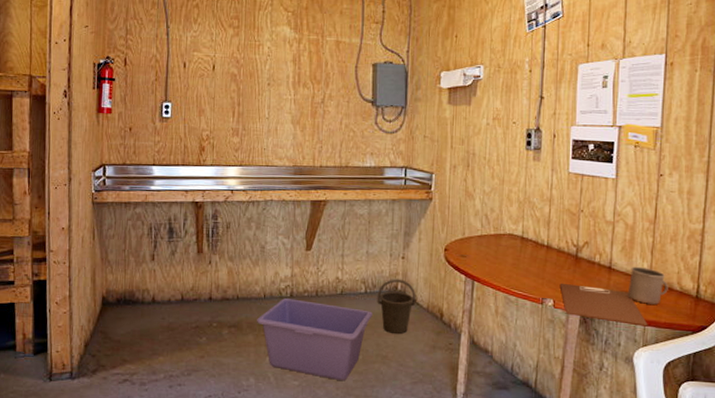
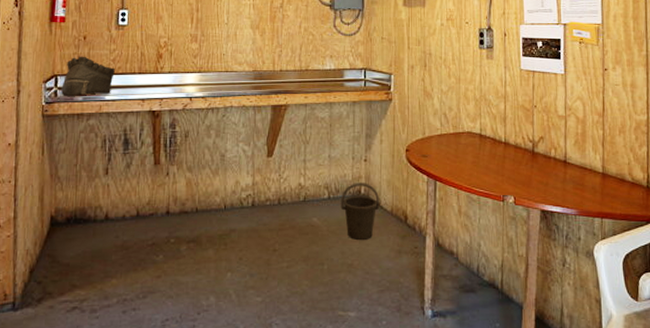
glove: none [109,146,159,186] -> present [61,56,115,97]
storage bin: present [257,298,373,381] -> none [217,208,337,294]
clipboard: present [559,283,648,327] -> none [519,179,605,219]
mug: present [627,266,668,304] -> none [583,159,621,196]

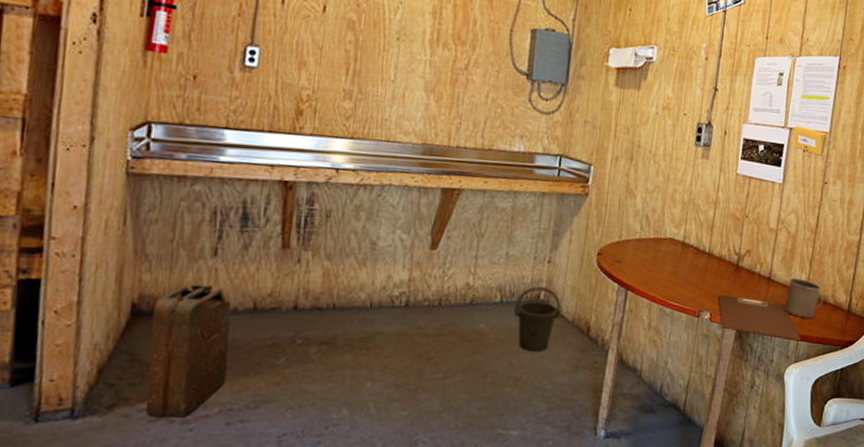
glove: present [61,56,115,97] -> none [156,100,236,154]
jerry can: none [64,198,121,308] -> present [146,284,231,418]
clipboard: none [519,179,605,219] -> present [718,294,801,342]
mug: none [583,159,621,196] -> present [784,277,823,318]

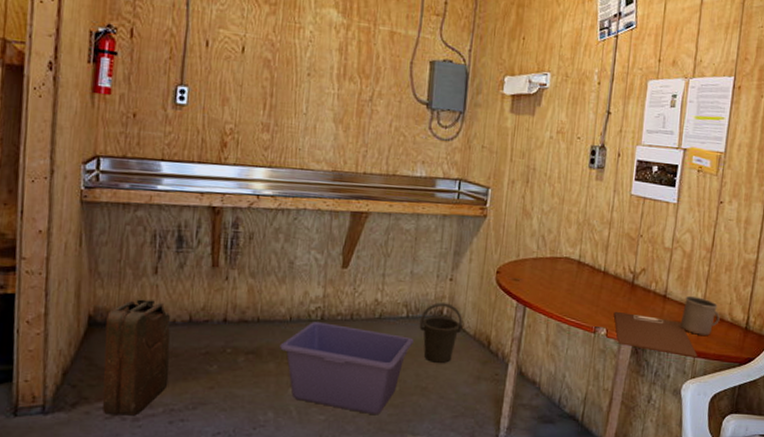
storage bin: none [358,308,508,410] -> present [280,322,414,416]

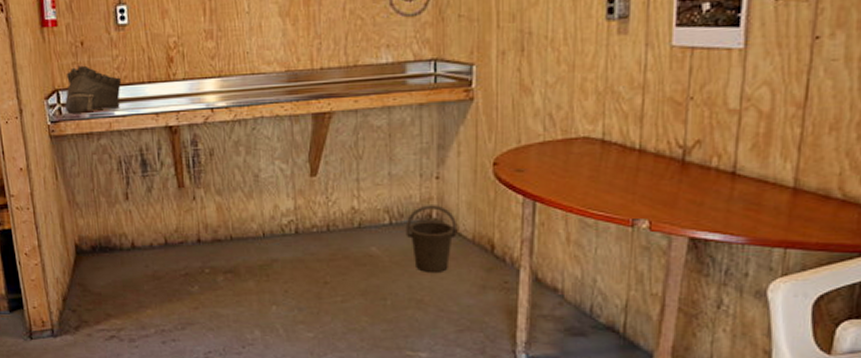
jerry can: present [102,299,171,416] -> none [91,225,155,337]
glove: none [104,136,170,183] -> present [65,65,121,115]
storage bin: present [280,322,414,416] -> none [257,236,401,332]
clipboard: present [614,311,698,358] -> none [658,197,791,249]
mug: present [680,295,720,335] -> none [760,168,824,219]

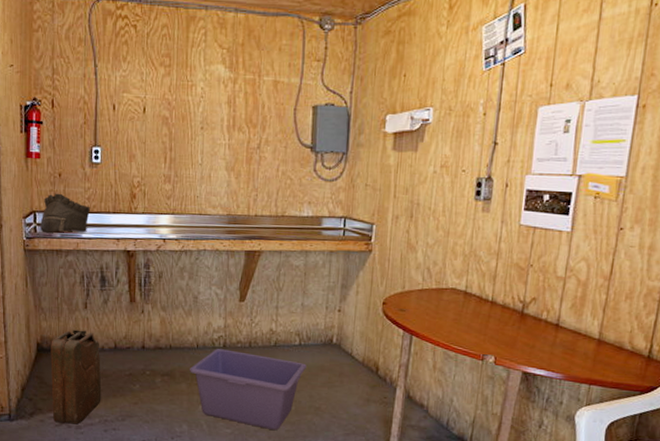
jerry can: none [91,225,155,337] -> present [50,329,102,425]
storage bin: none [257,236,401,332] -> present [190,349,306,431]
bucket: present [405,205,458,272] -> none [311,331,352,386]

